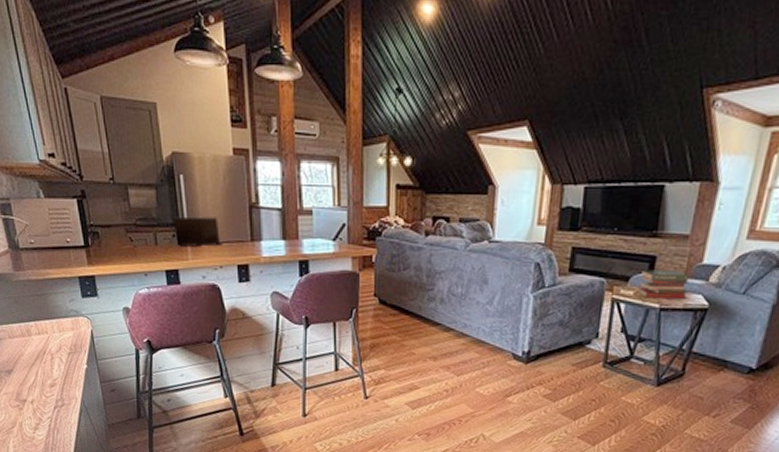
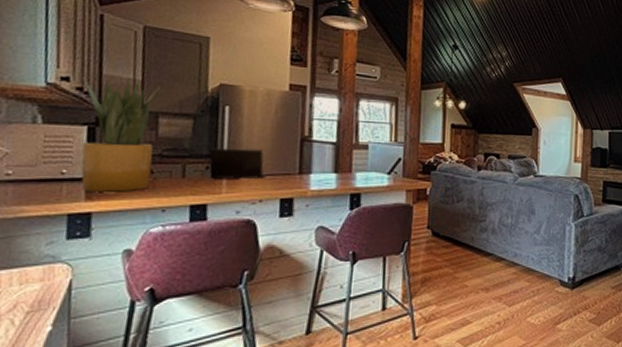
planter: none [63,151,132,258] -> present [80,77,160,192]

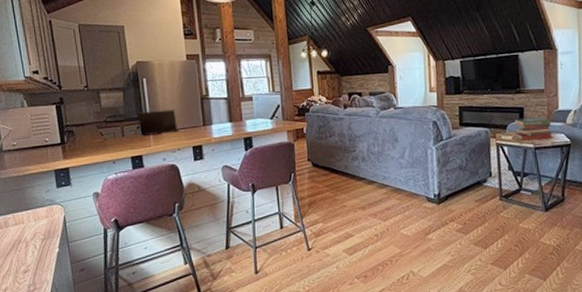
planter: present [80,77,160,192] -> none [45,66,102,153]

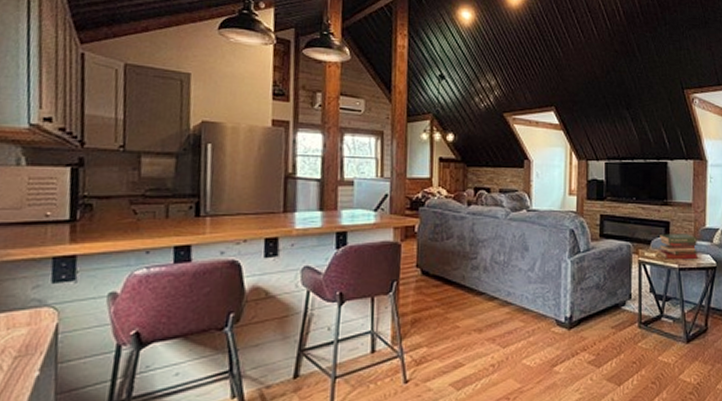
laptop: present [137,109,180,136] -> none [192,186,250,219]

